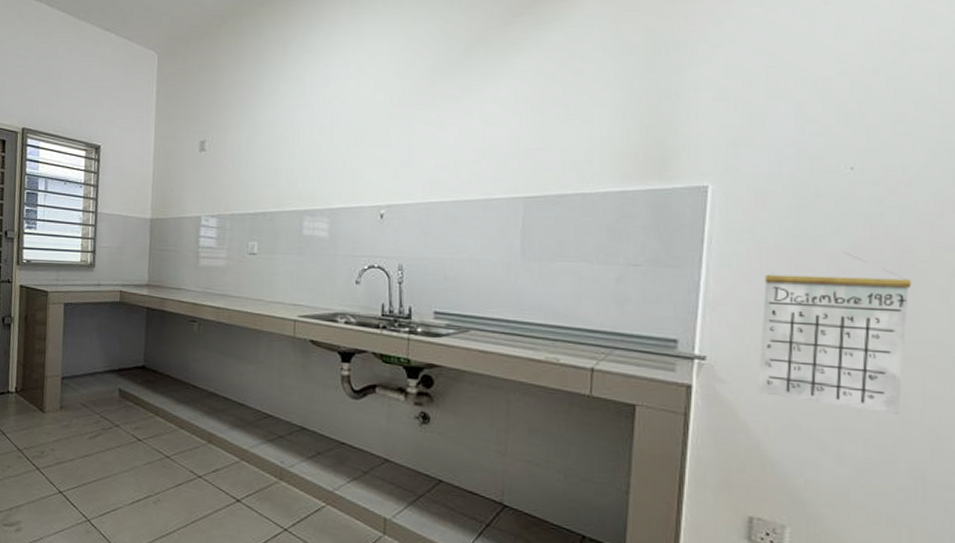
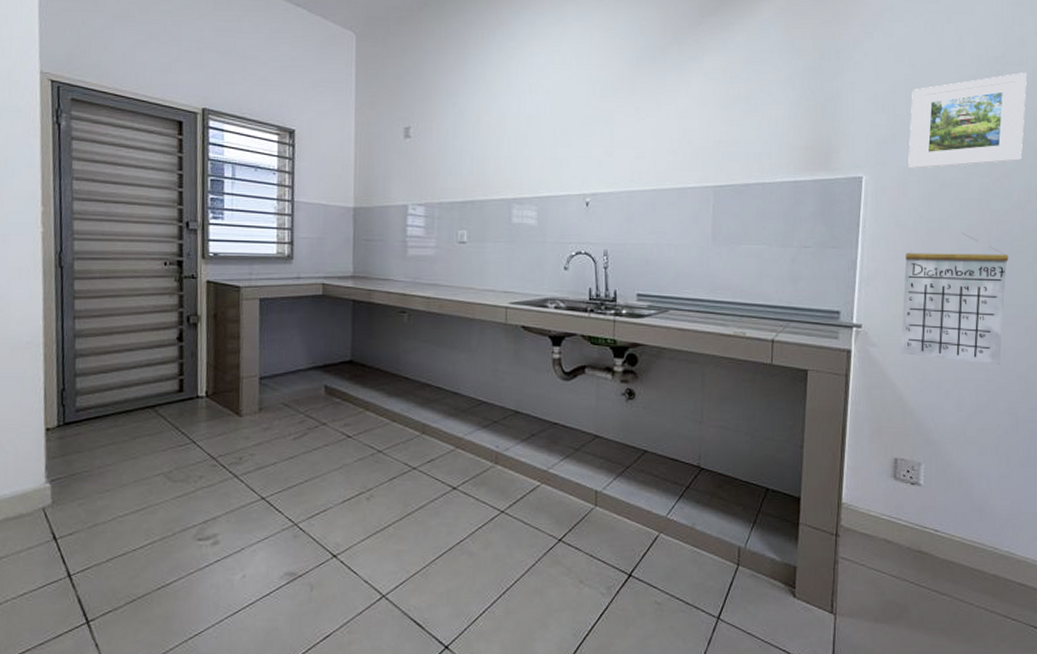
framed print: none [769,58,939,176] -> present [908,73,1028,169]

